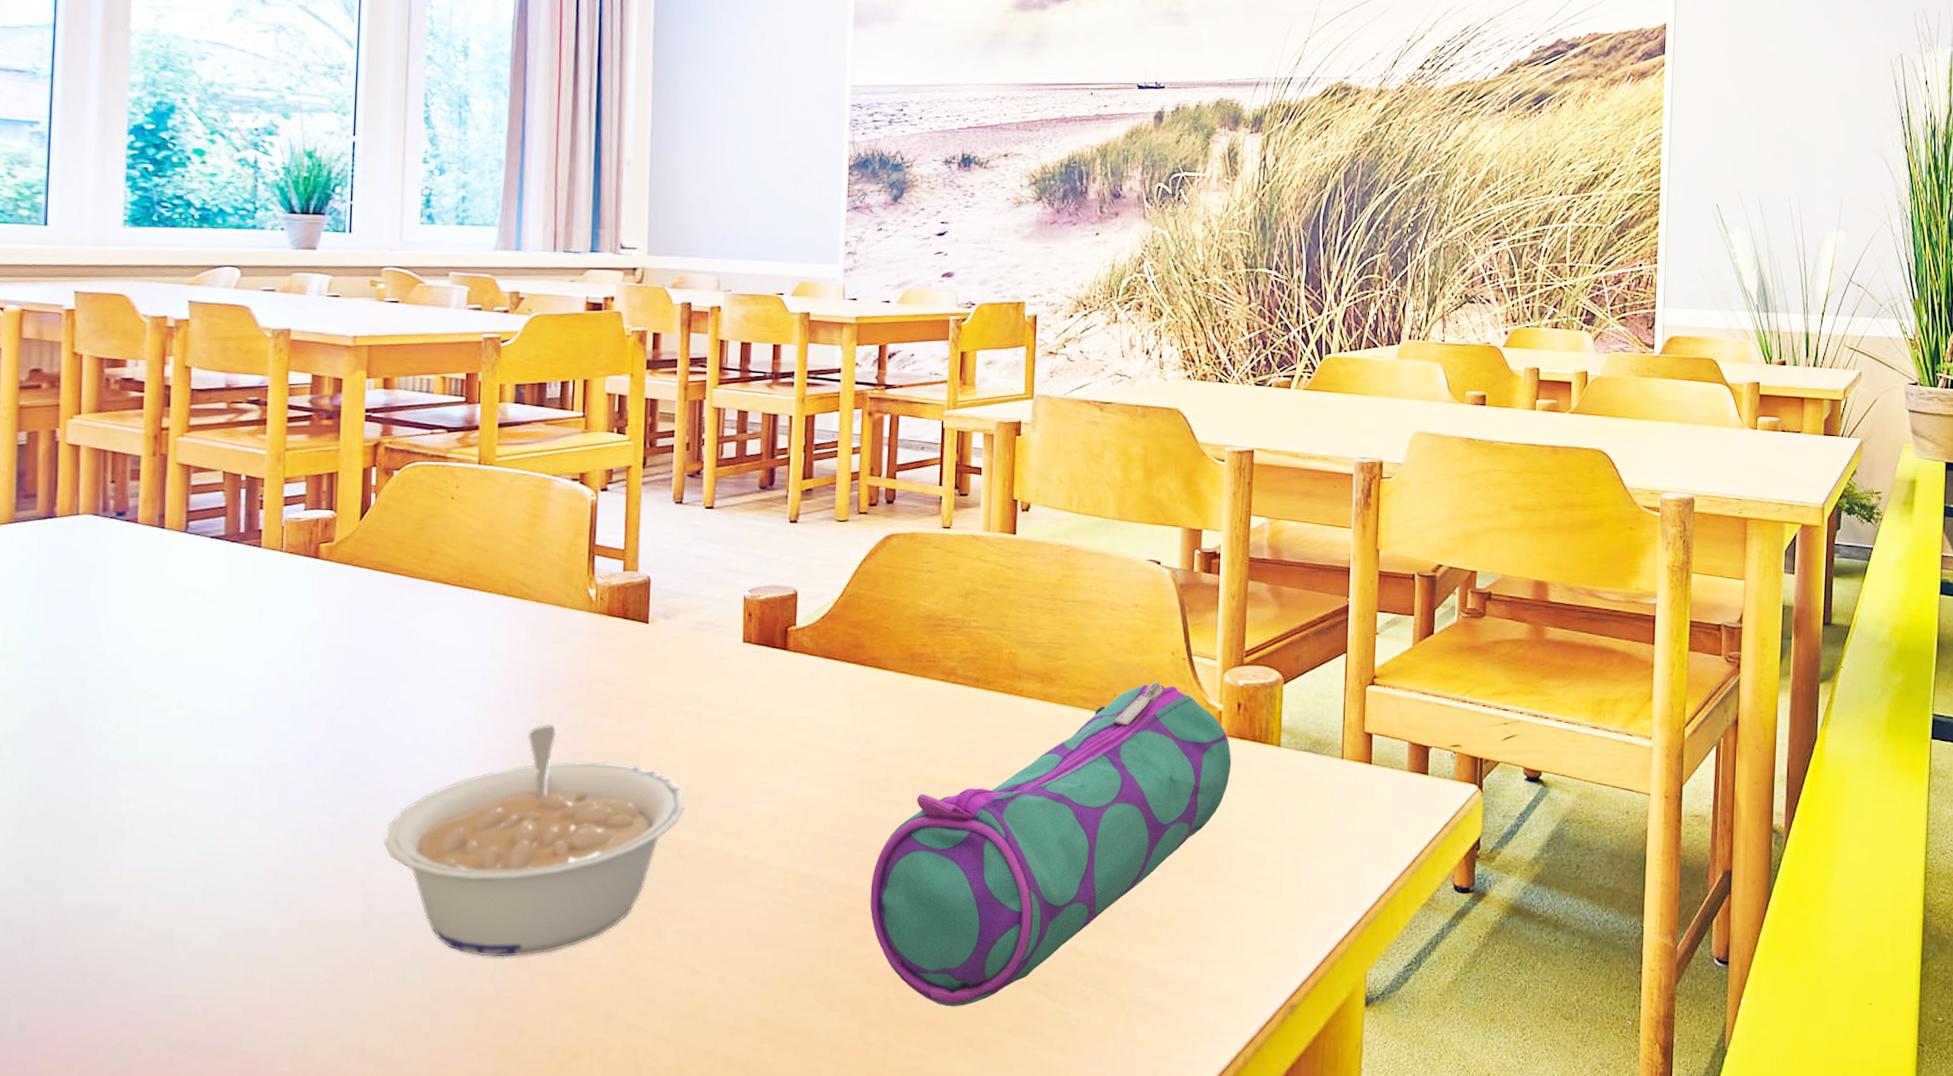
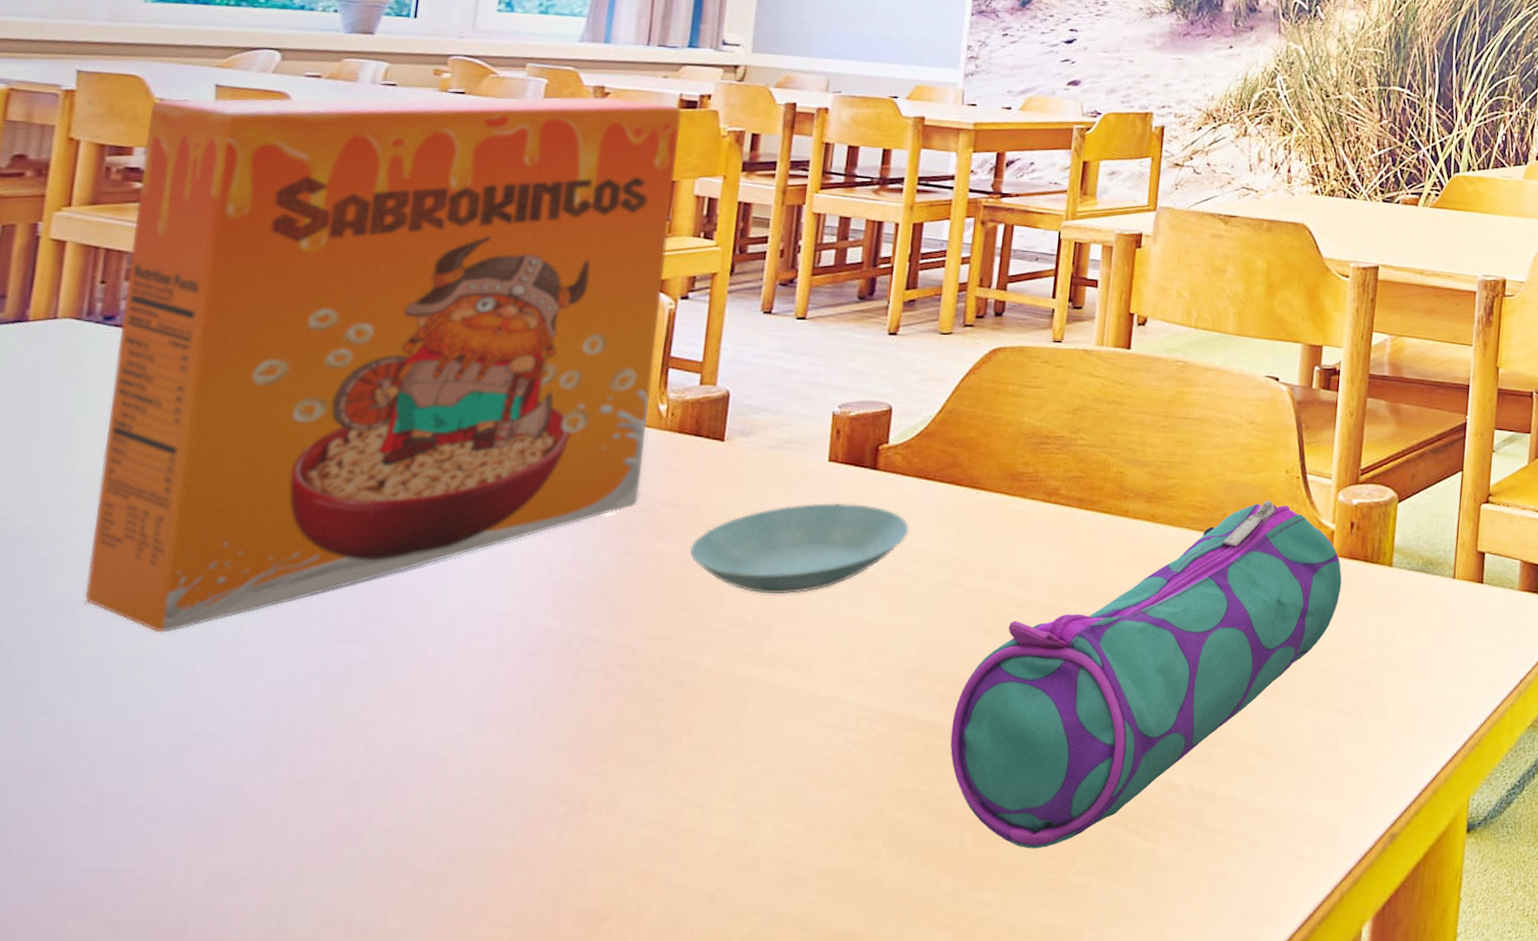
cereal box: none [124,301,589,793] -> present [85,96,682,633]
legume: present [384,724,686,957] -> none [396,551,752,811]
saucer: none [625,681,820,766] -> present [689,502,909,595]

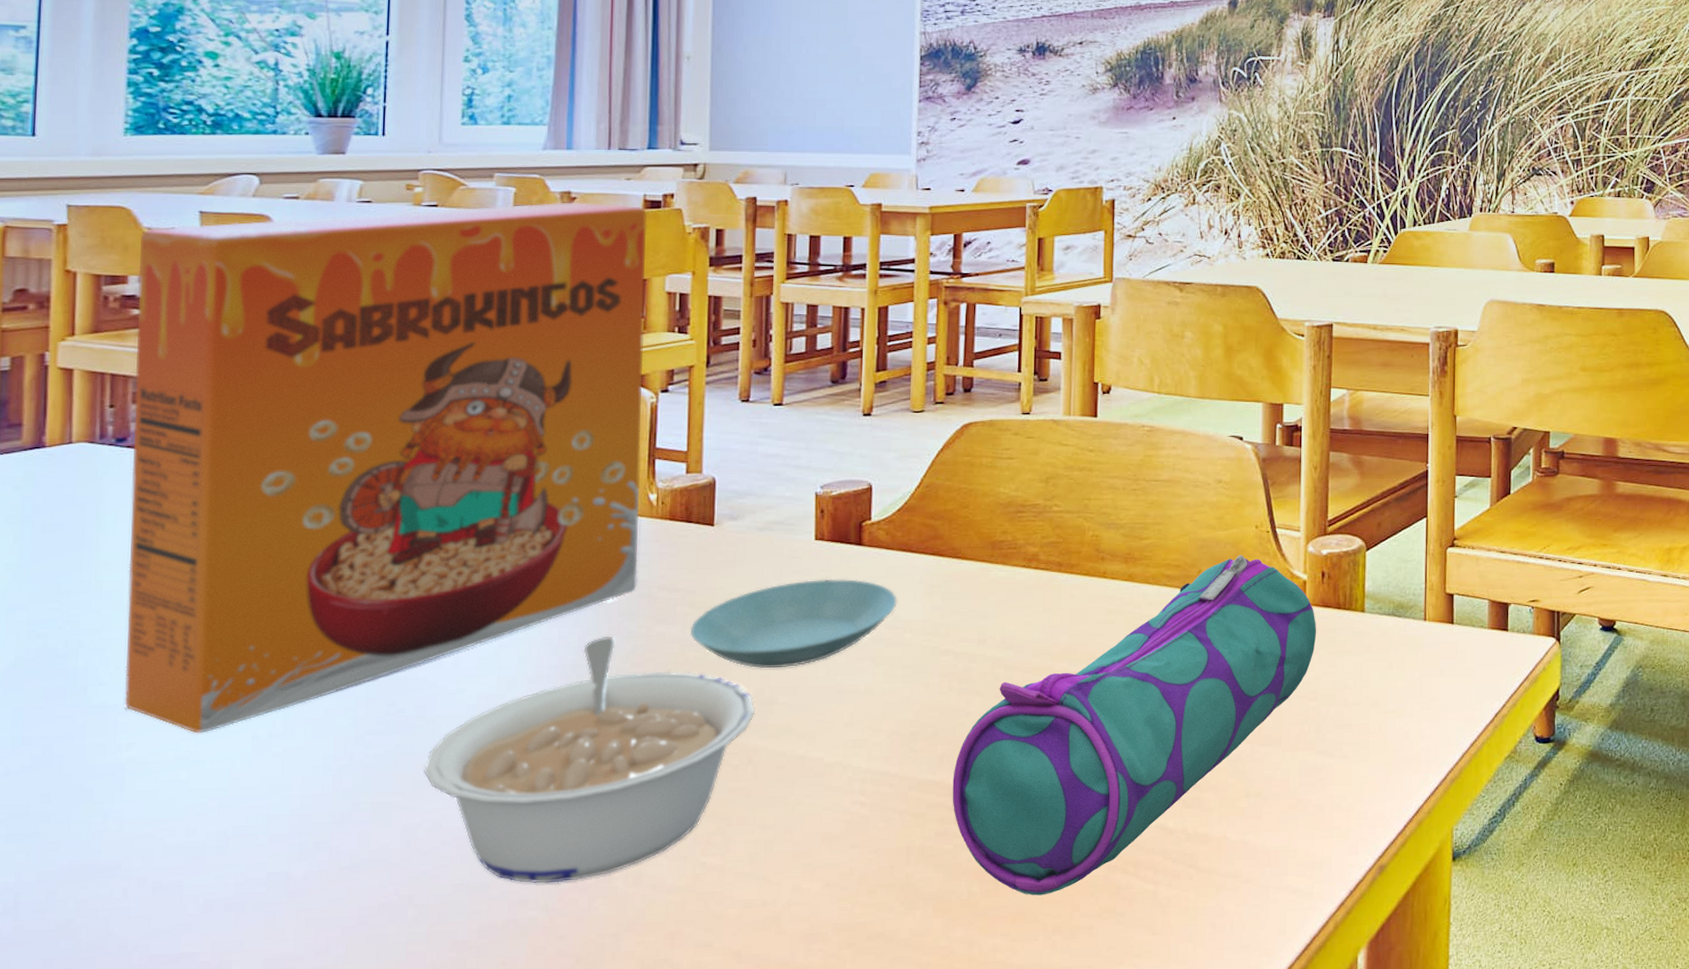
legume: none [396,551,752,811] -> present [424,636,756,884]

